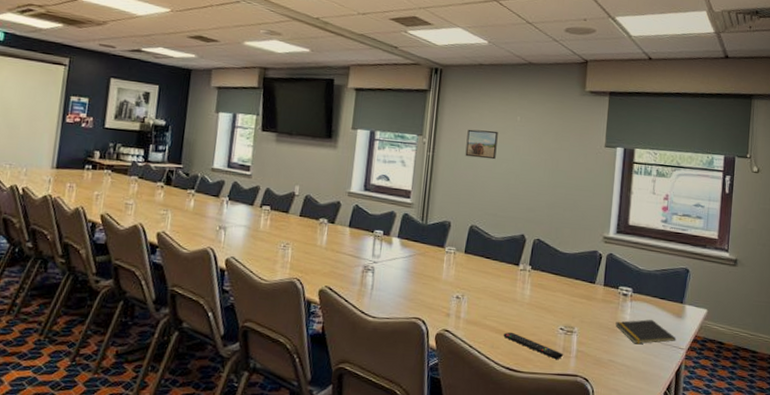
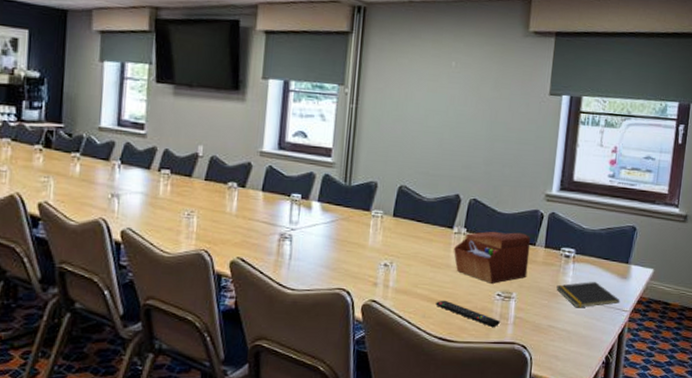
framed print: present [465,129,498,160] -> none [393,77,431,112]
sewing box: none [519,269,591,318] -> present [453,231,531,284]

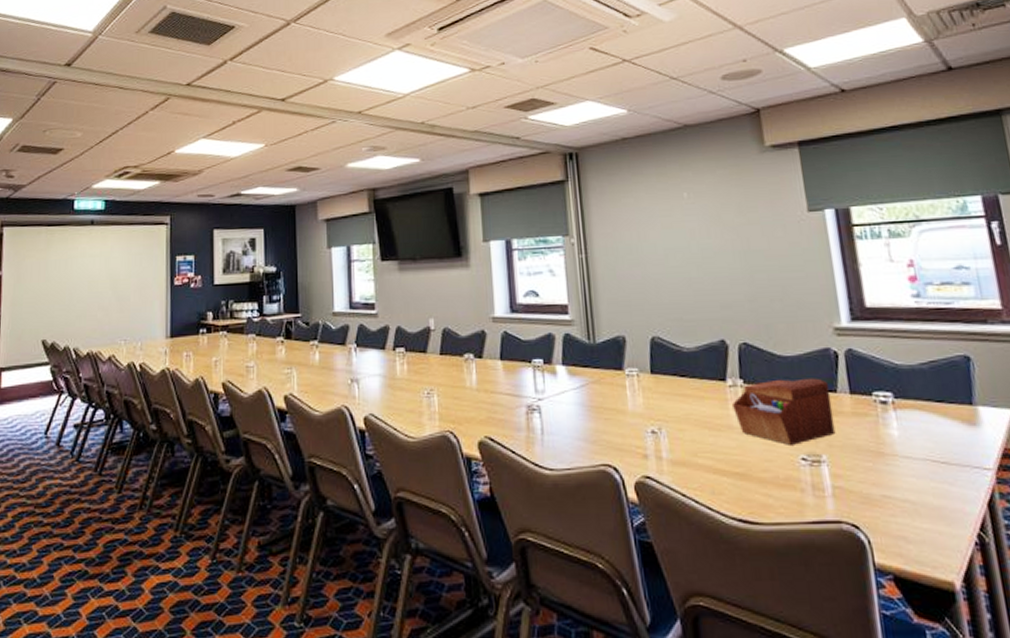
remote control: present [435,300,500,328] -> none [724,470,814,503]
notepad: present [556,282,620,308] -> none [879,433,977,470]

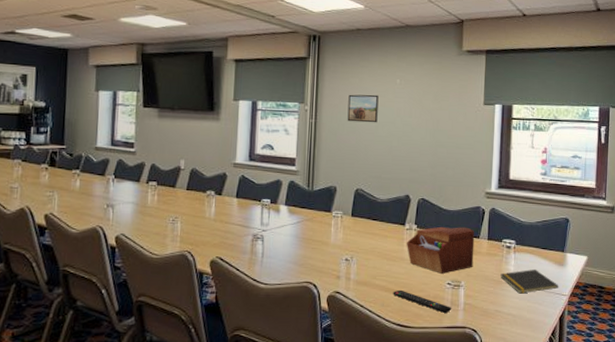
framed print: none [623,215,666,253] -> present [347,94,379,123]
remote control: none [724,470,814,503] -> present [393,289,451,314]
notepad: none [879,433,977,470] -> present [500,270,559,294]

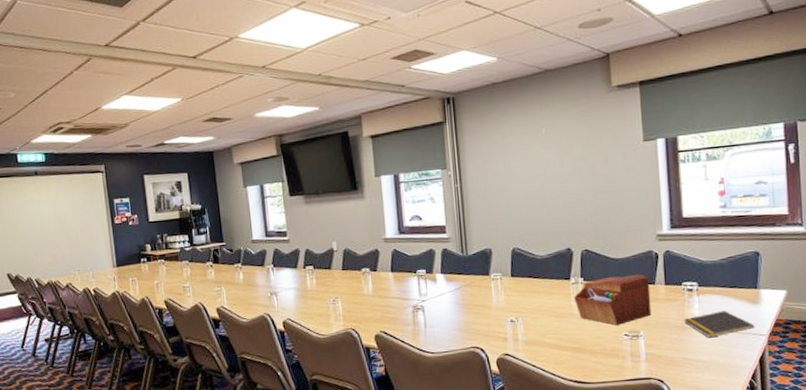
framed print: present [347,94,379,123] -> none [492,148,527,181]
remote control: present [393,289,451,314] -> none [565,345,632,366]

